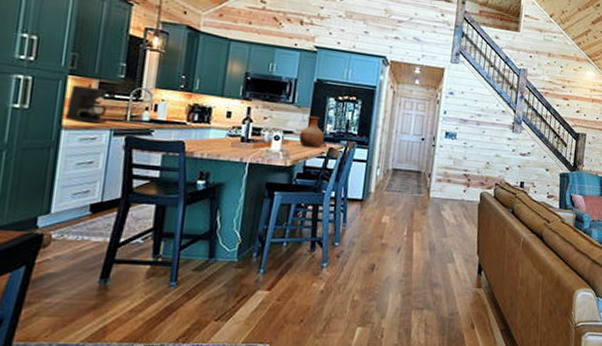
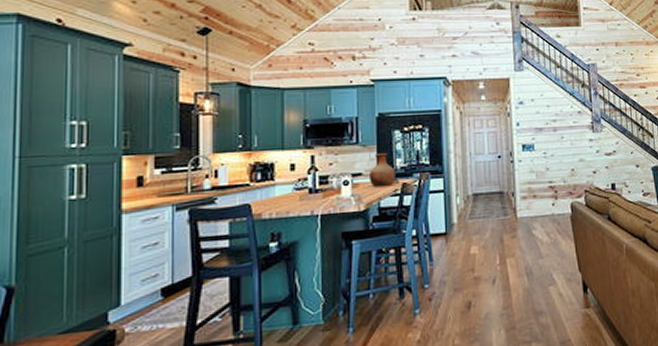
coffee maker: present [64,85,107,124] -> none [123,163,167,203]

